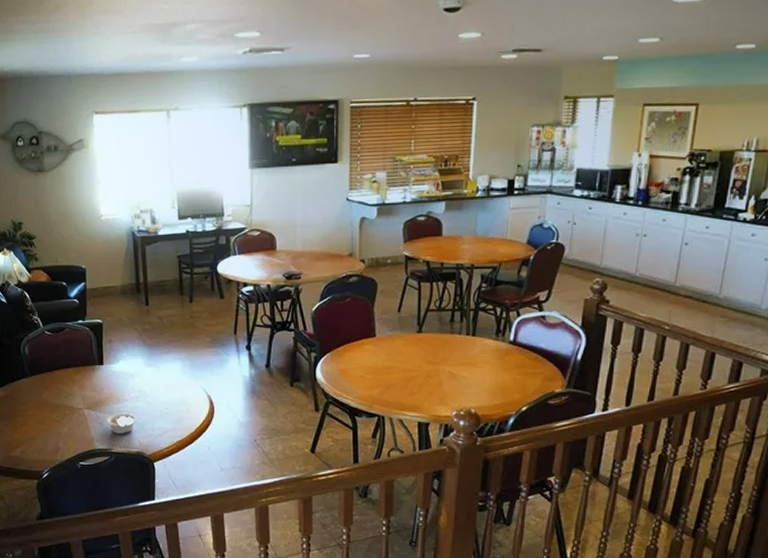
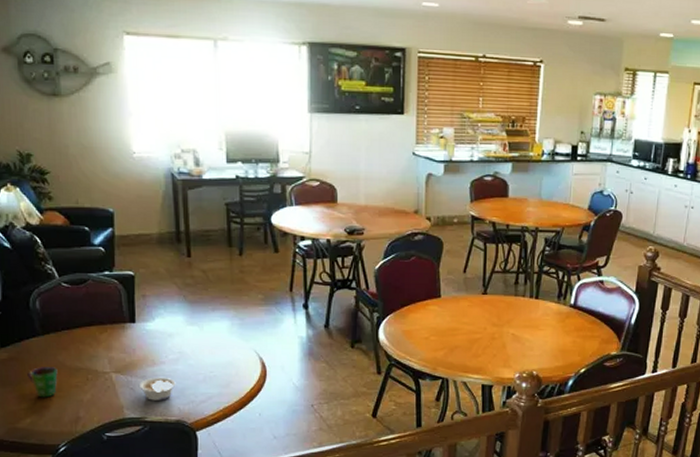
cup: none [19,404,42,430] -> present [27,367,58,398]

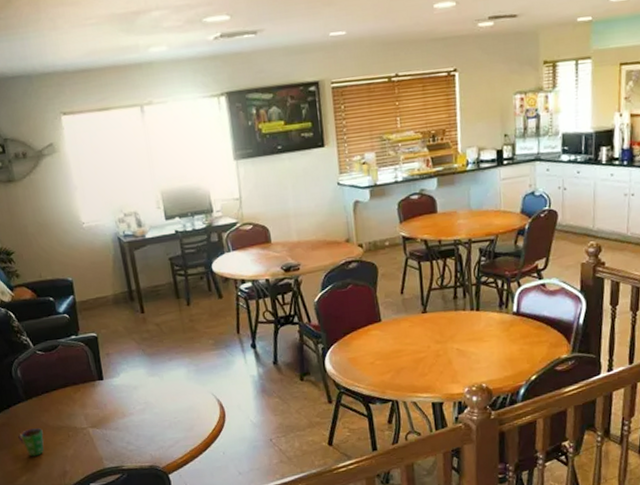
legume: present [139,377,176,400] -> none [114,427,146,450]

